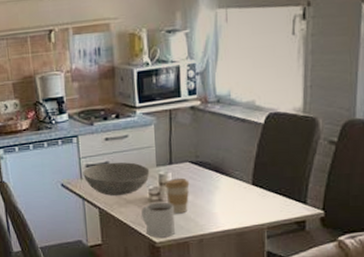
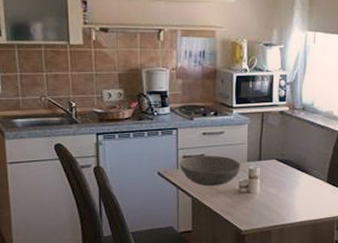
mug: present [141,202,175,238] -> none [231,194,260,226]
coffee cup: present [165,177,190,214] -> none [254,173,275,205]

